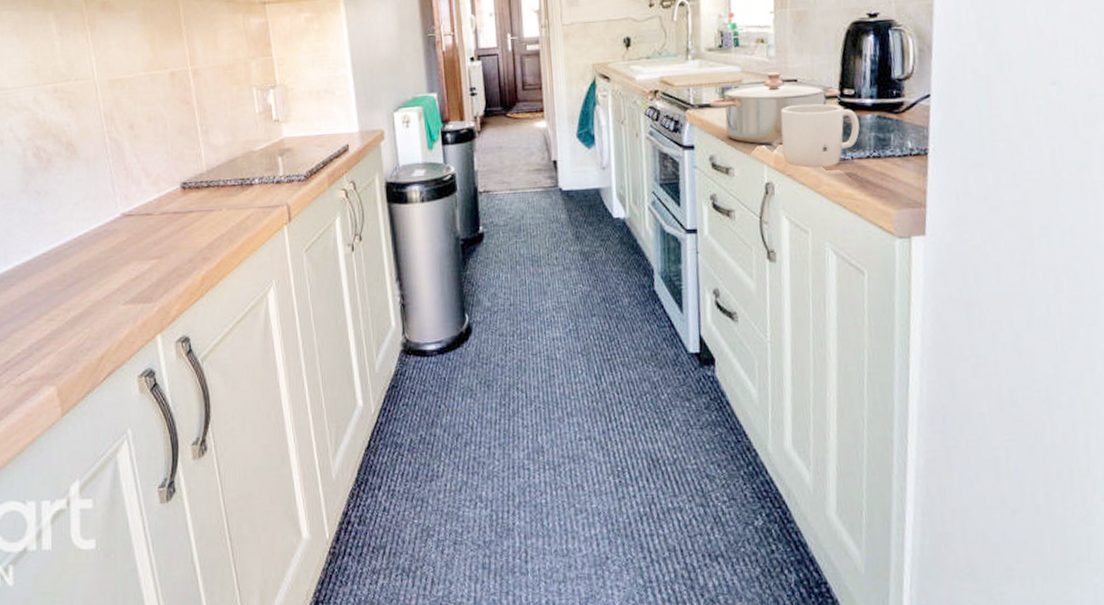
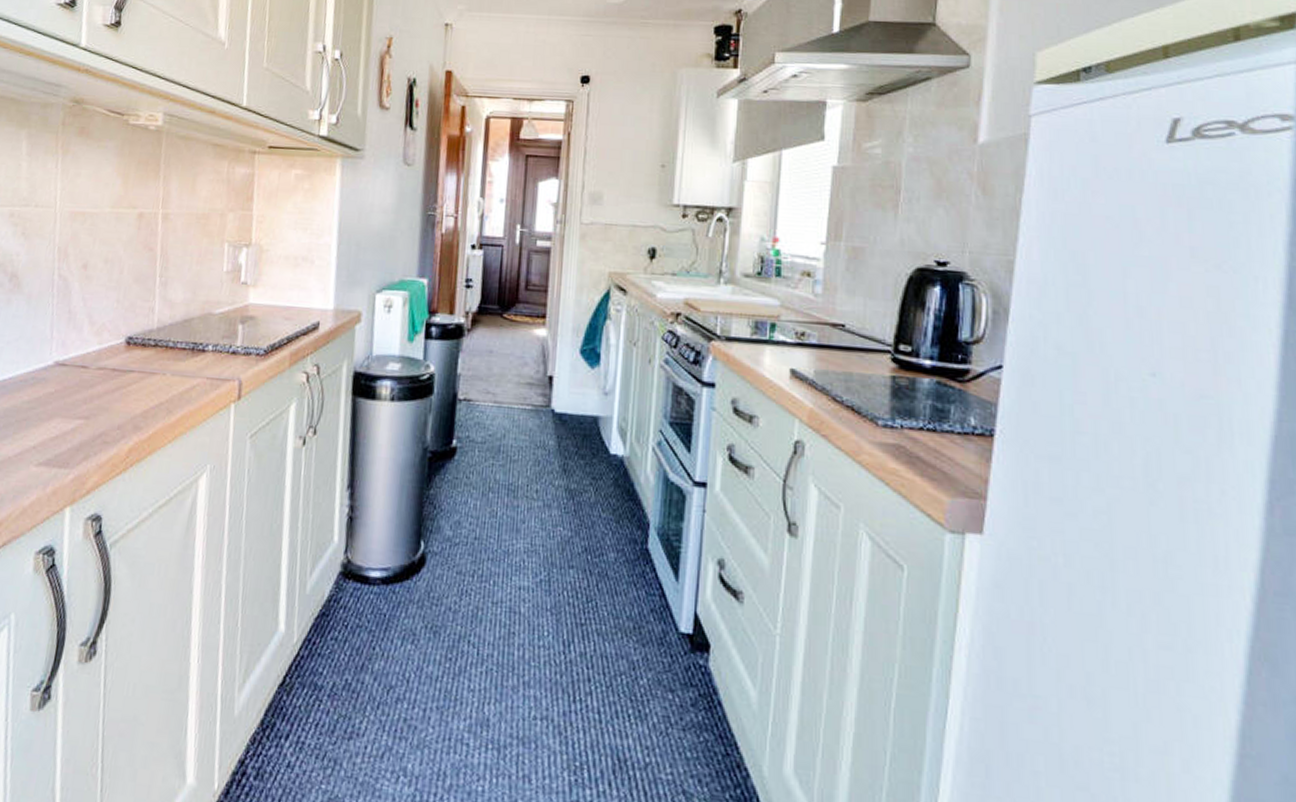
cooking pot: present [709,72,841,145] -> none [738,312,895,398]
mug: present [780,103,860,168] -> none [818,353,914,433]

